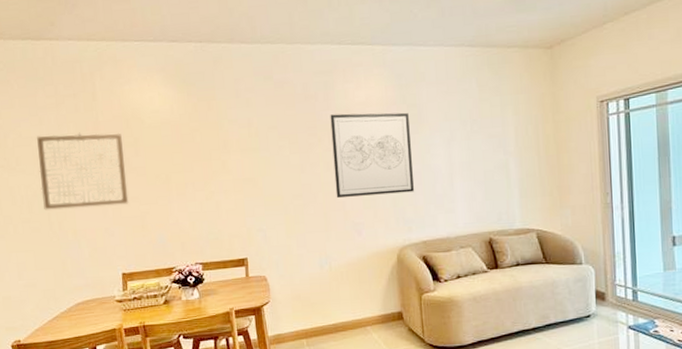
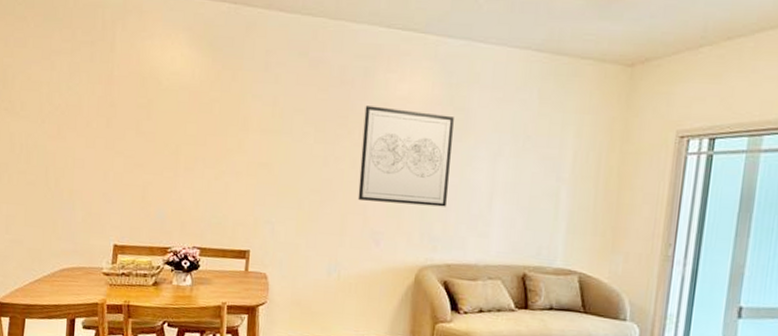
wall art: present [37,132,129,210] -> none [42,81,135,171]

